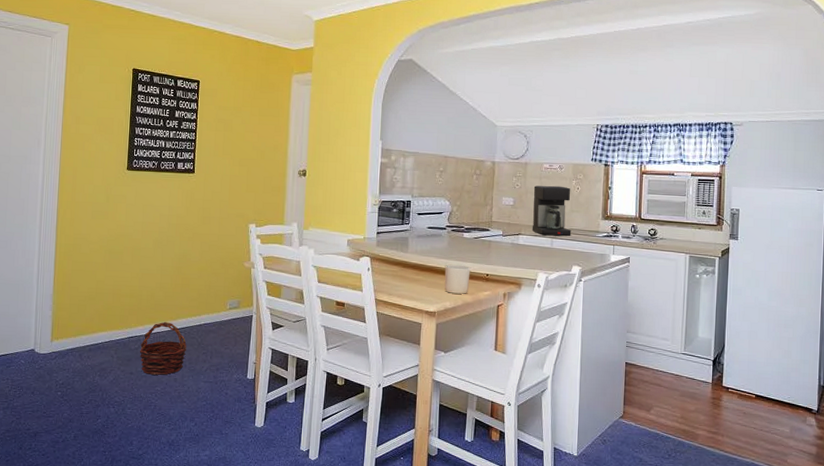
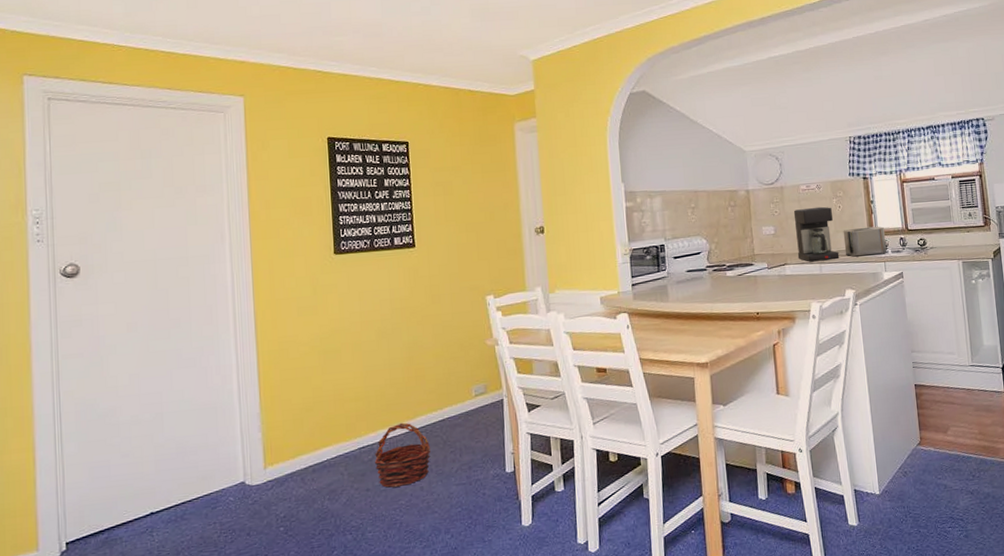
mug: present [444,264,470,294] -> none [711,306,740,340]
toaster: none [577,210,619,238] -> present [843,226,888,258]

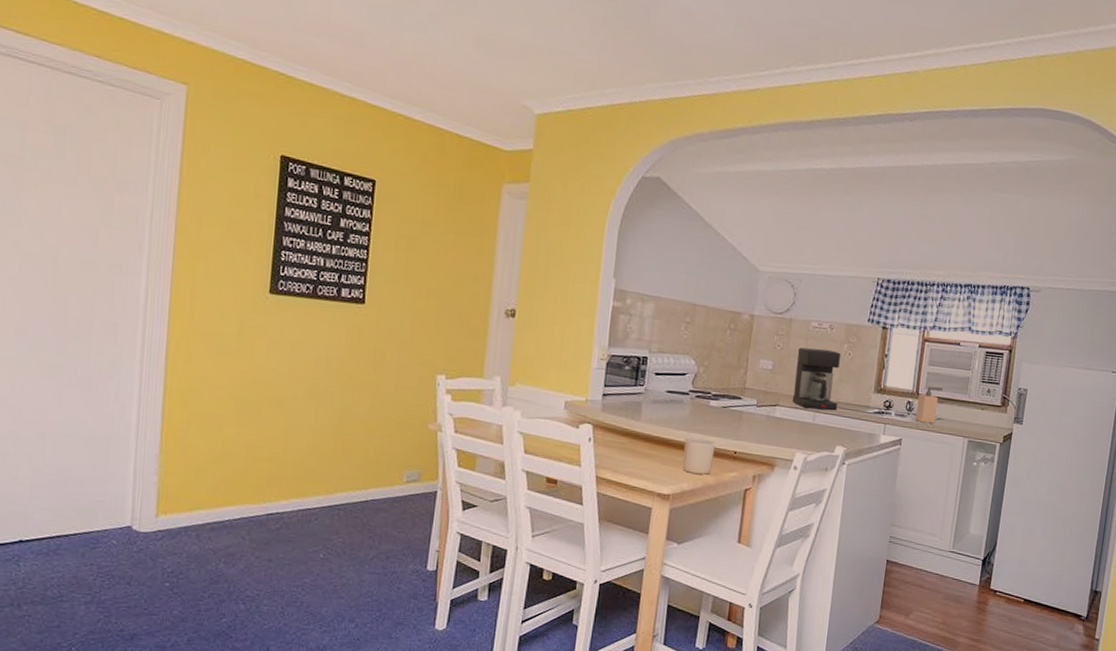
basket: present [374,422,431,488] -> none [281,495,348,564]
mug: none [711,306,740,340] -> present [683,438,716,475]
toaster: present [843,226,888,258] -> none [844,380,893,415]
soap dispenser: none [909,220,929,255] -> present [916,386,943,424]

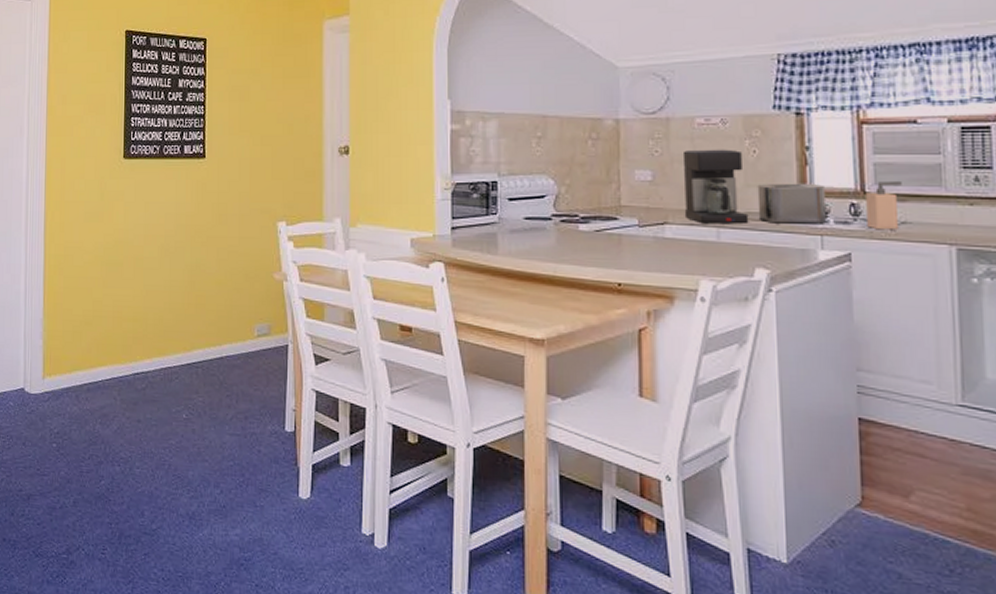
mug: present [683,438,716,475] -> none [553,270,593,313]
toaster: none [844,380,893,415] -> present [757,183,829,225]

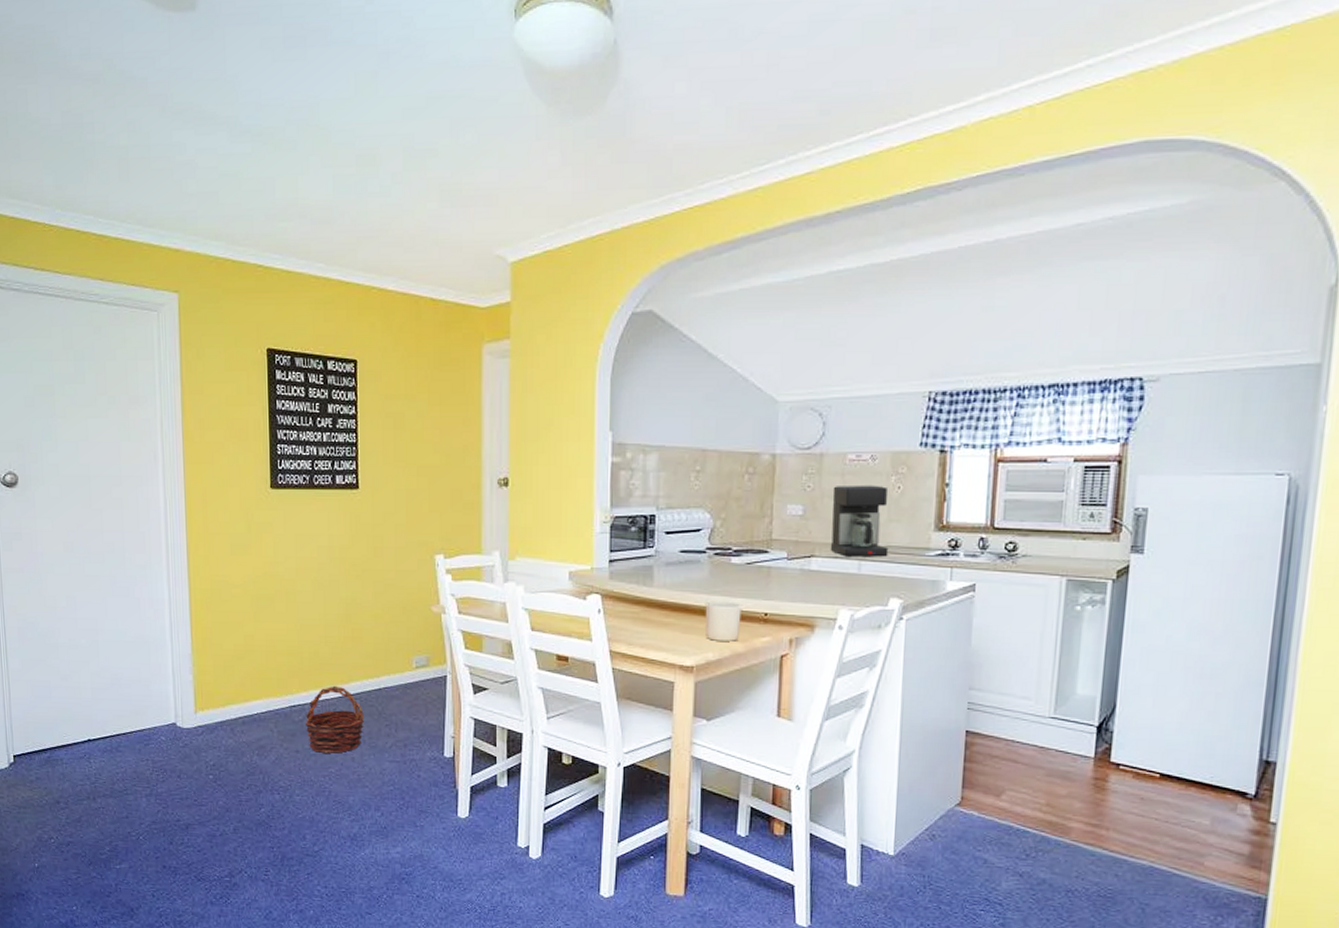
basket: none [147,353,206,425] -> present [305,685,365,754]
mug: none [553,270,593,313] -> present [704,601,742,641]
toaster: present [757,183,829,225] -> none [897,518,960,558]
soap dispenser: present [866,181,902,230] -> none [992,517,1027,563]

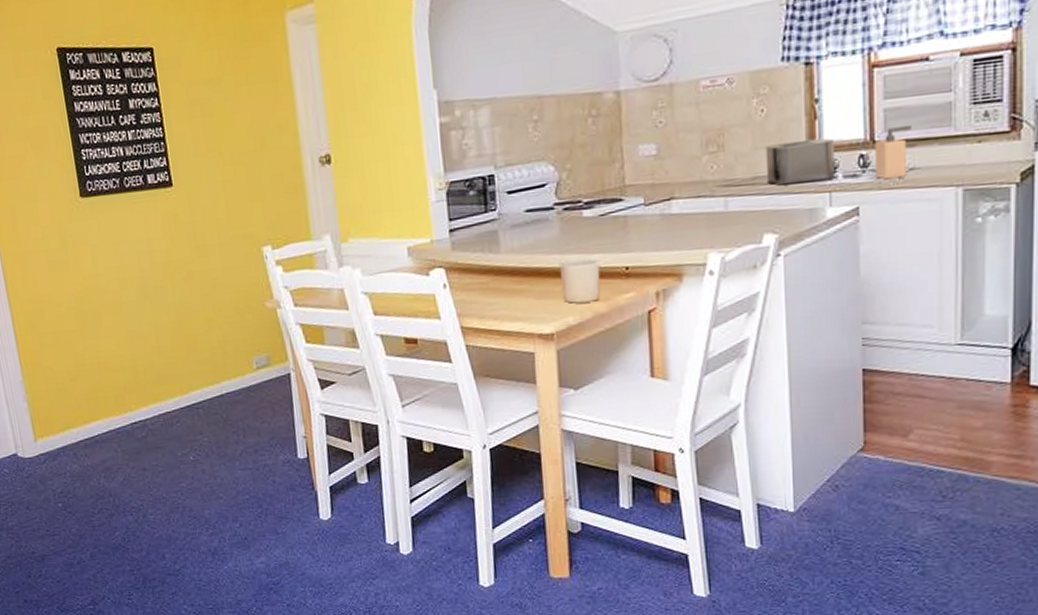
basket: present [305,685,365,754] -> none [148,396,211,468]
coffee maker: present [830,485,889,558] -> none [687,111,757,195]
toaster: none [897,518,960,558] -> present [765,138,838,187]
soap dispenser: none [992,517,1027,563] -> present [875,126,911,180]

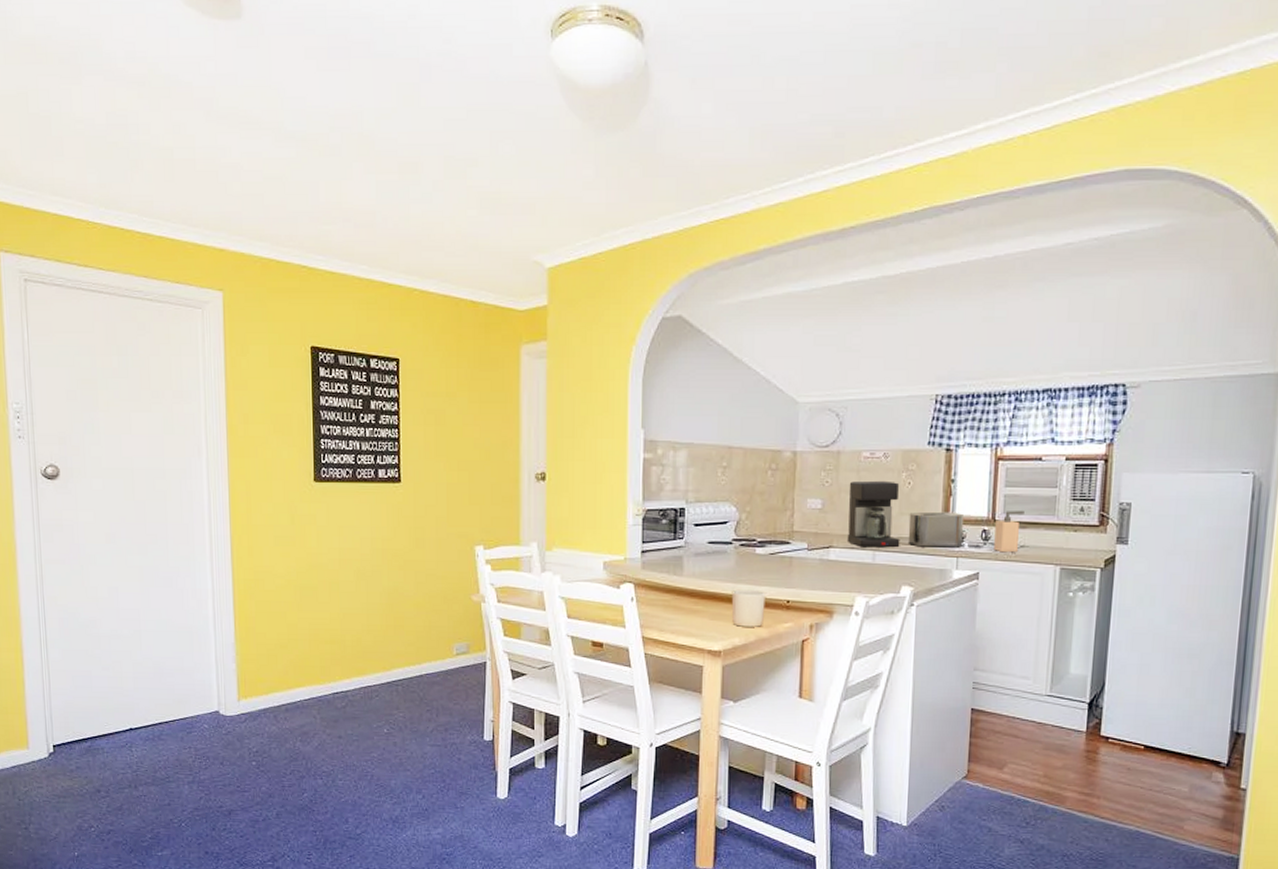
coffee maker: none [687,111,757,195] -> present [847,480,900,548]

